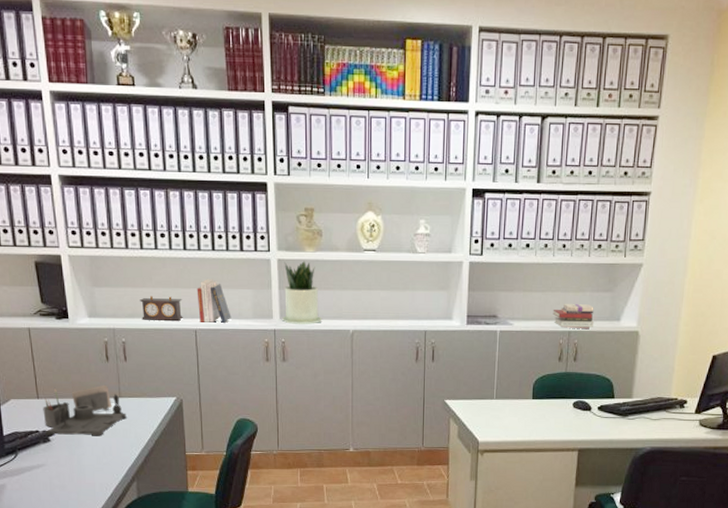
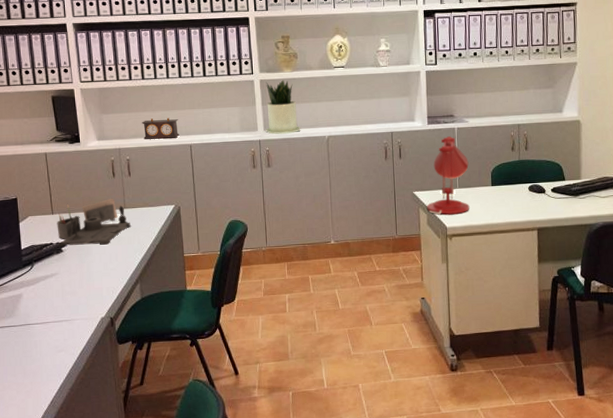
books: present [196,279,232,324] -> none [191,100,222,139]
desk lamp: none [458,340,509,428] -> present [426,136,470,215]
books: present [553,303,595,328] -> none [502,100,540,122]

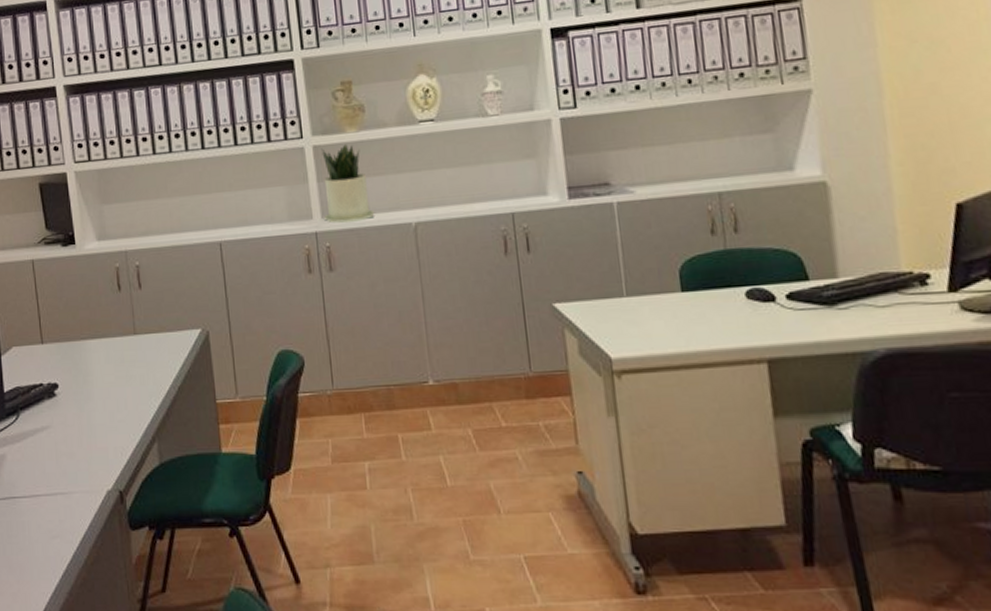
desk organizer: present [57,198,131,247] -> none [47,320,144,389]
clock: present [142,118,180,139] -> none [154,205,205,237]
desk lamp: present [426,136,470,215] -> none [575,215,648,339]

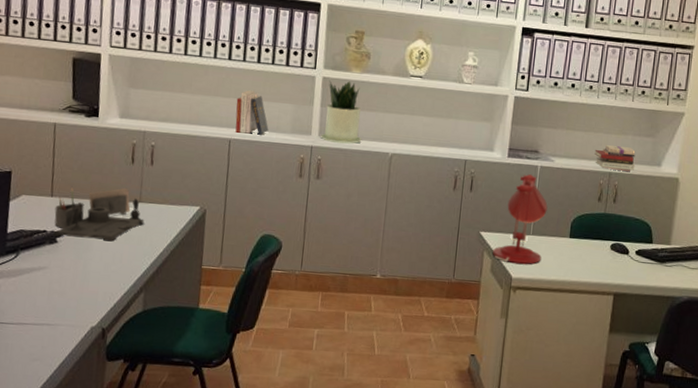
desk organizer: none [47,320,144,389] -> present [53,186,144,242]
books: none [219,179,262,234] -> present [235,90,269,135]
desk lamp: none [575,215,648,339] -> present [492,174,548,264]
books: none [689,153,755,189] -> present [594,144,636,171]

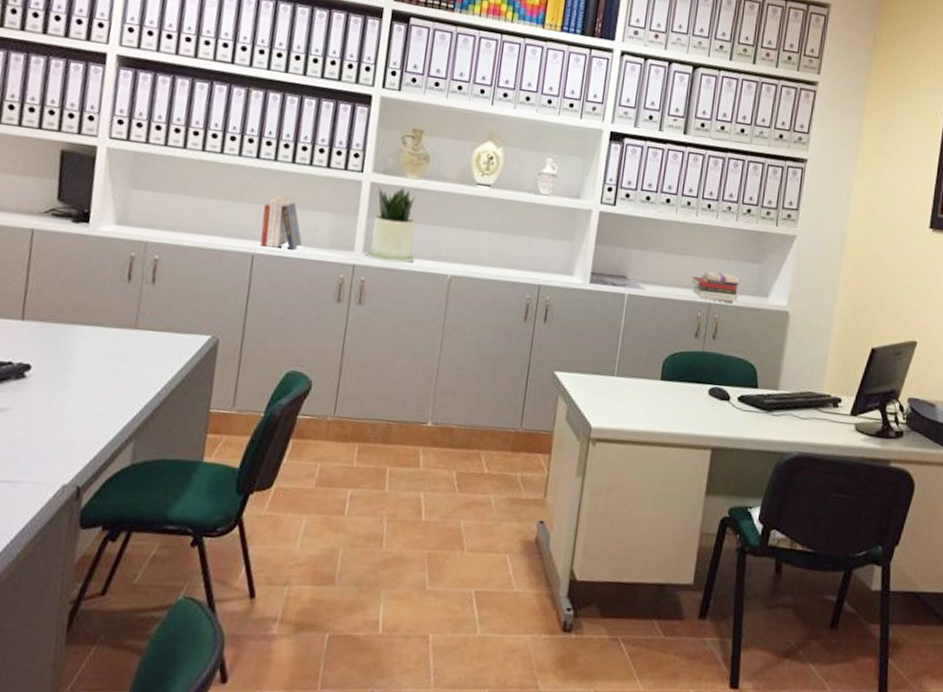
desk organizer: present [53,186,144,242] -> none [21,307,140,378]
desk lamp: present [492,174,548,264] -> none [568,303,636,412]

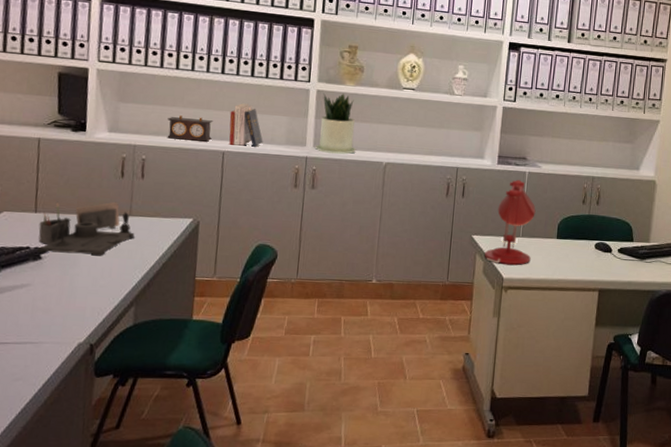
desk organizer: none [21,307,140,378] -> present [37,201,135,256]
clock: none [186,207,244,241] -> present [167,115,214,142]
desk lamp: none [568,303,636,412] -> present [484,180,536,265]
books: present [691,270,739,303] -> none [578,150,616,175]

